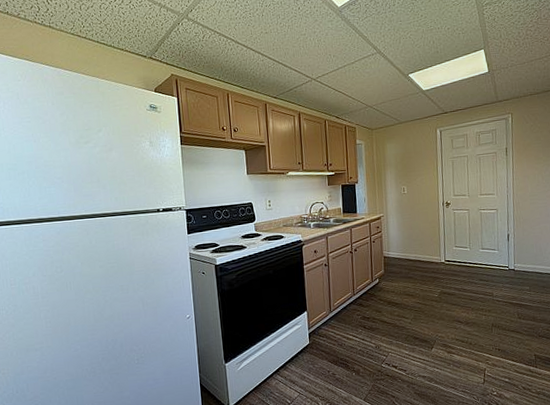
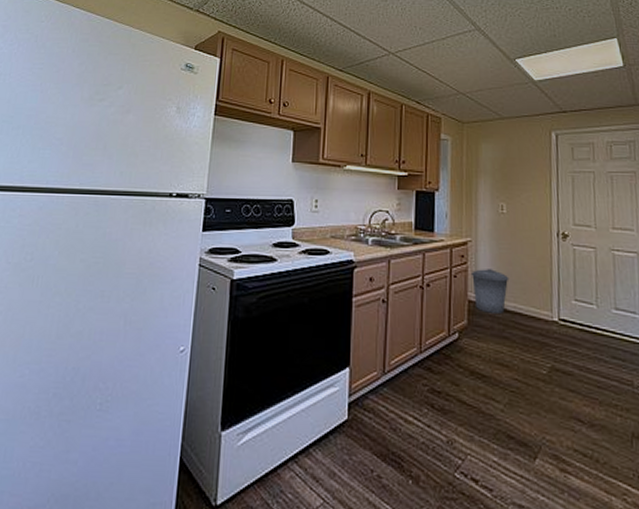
trash can: none [385,233,411,263] -> present [472,269,510,313]

